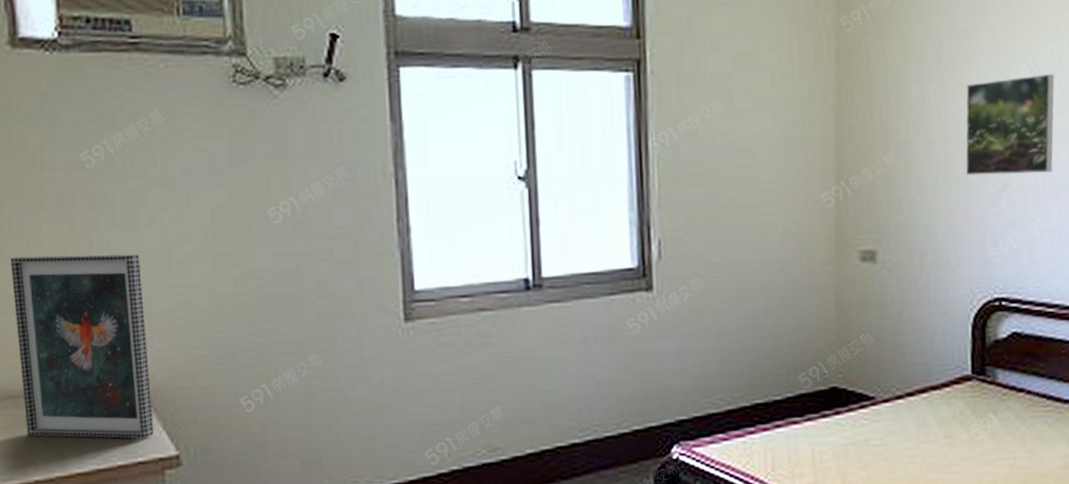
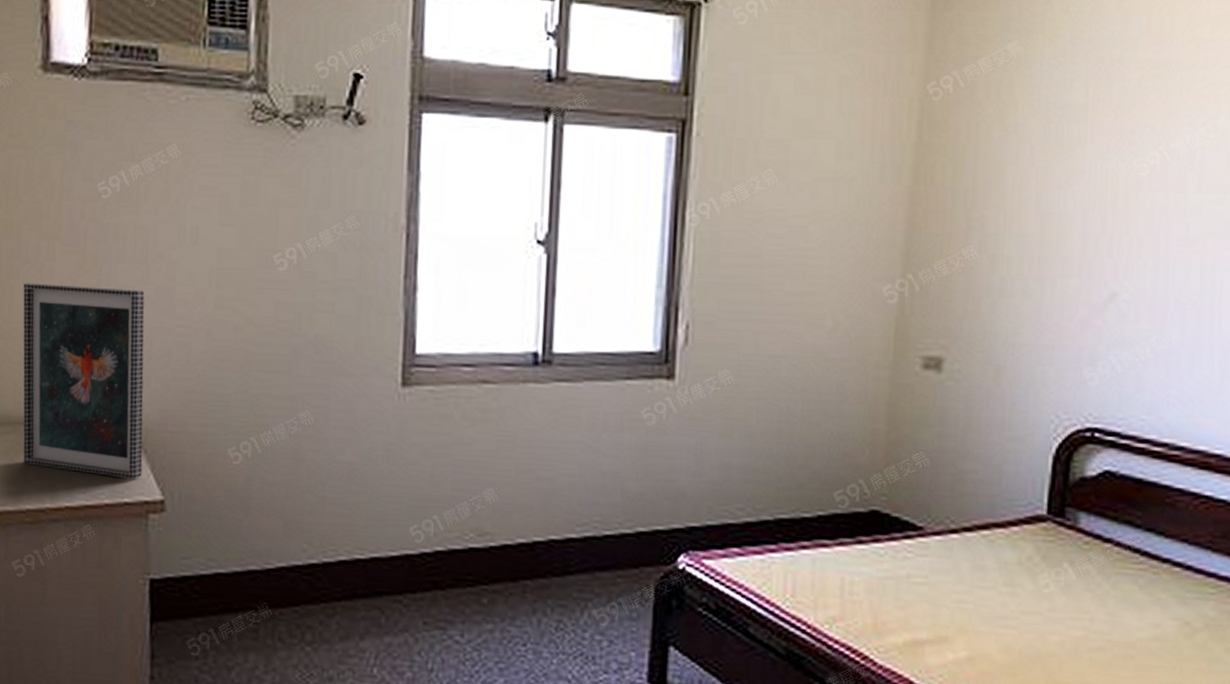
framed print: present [965,73,1054,175] -> none [1064,164,1192,283]

